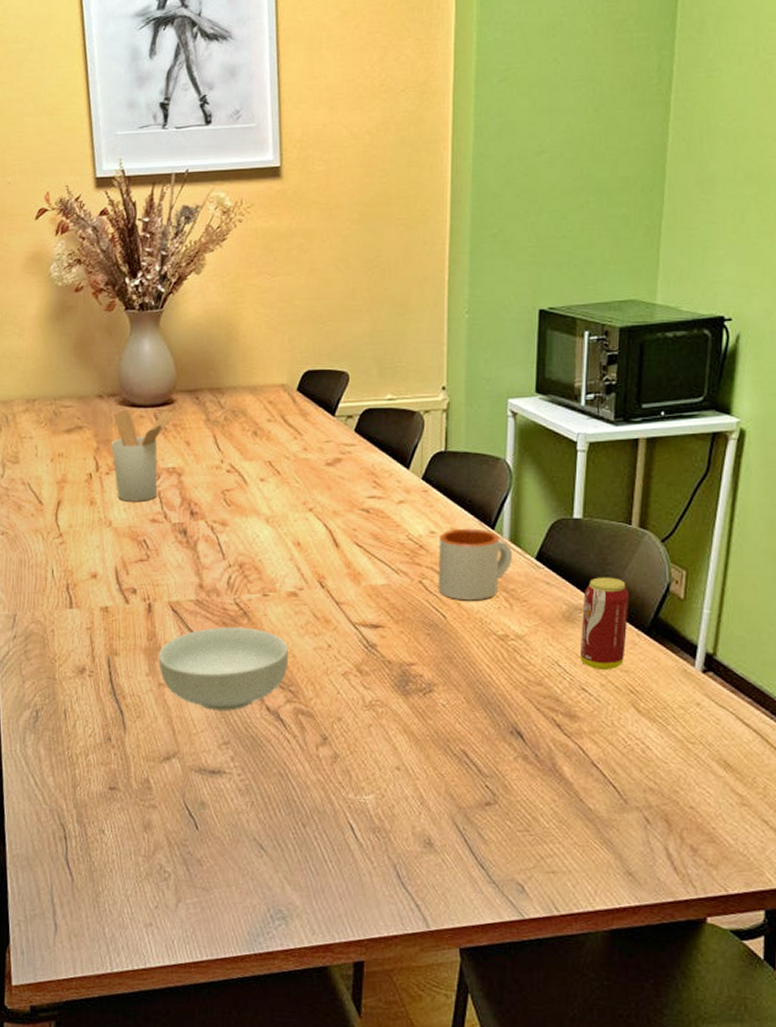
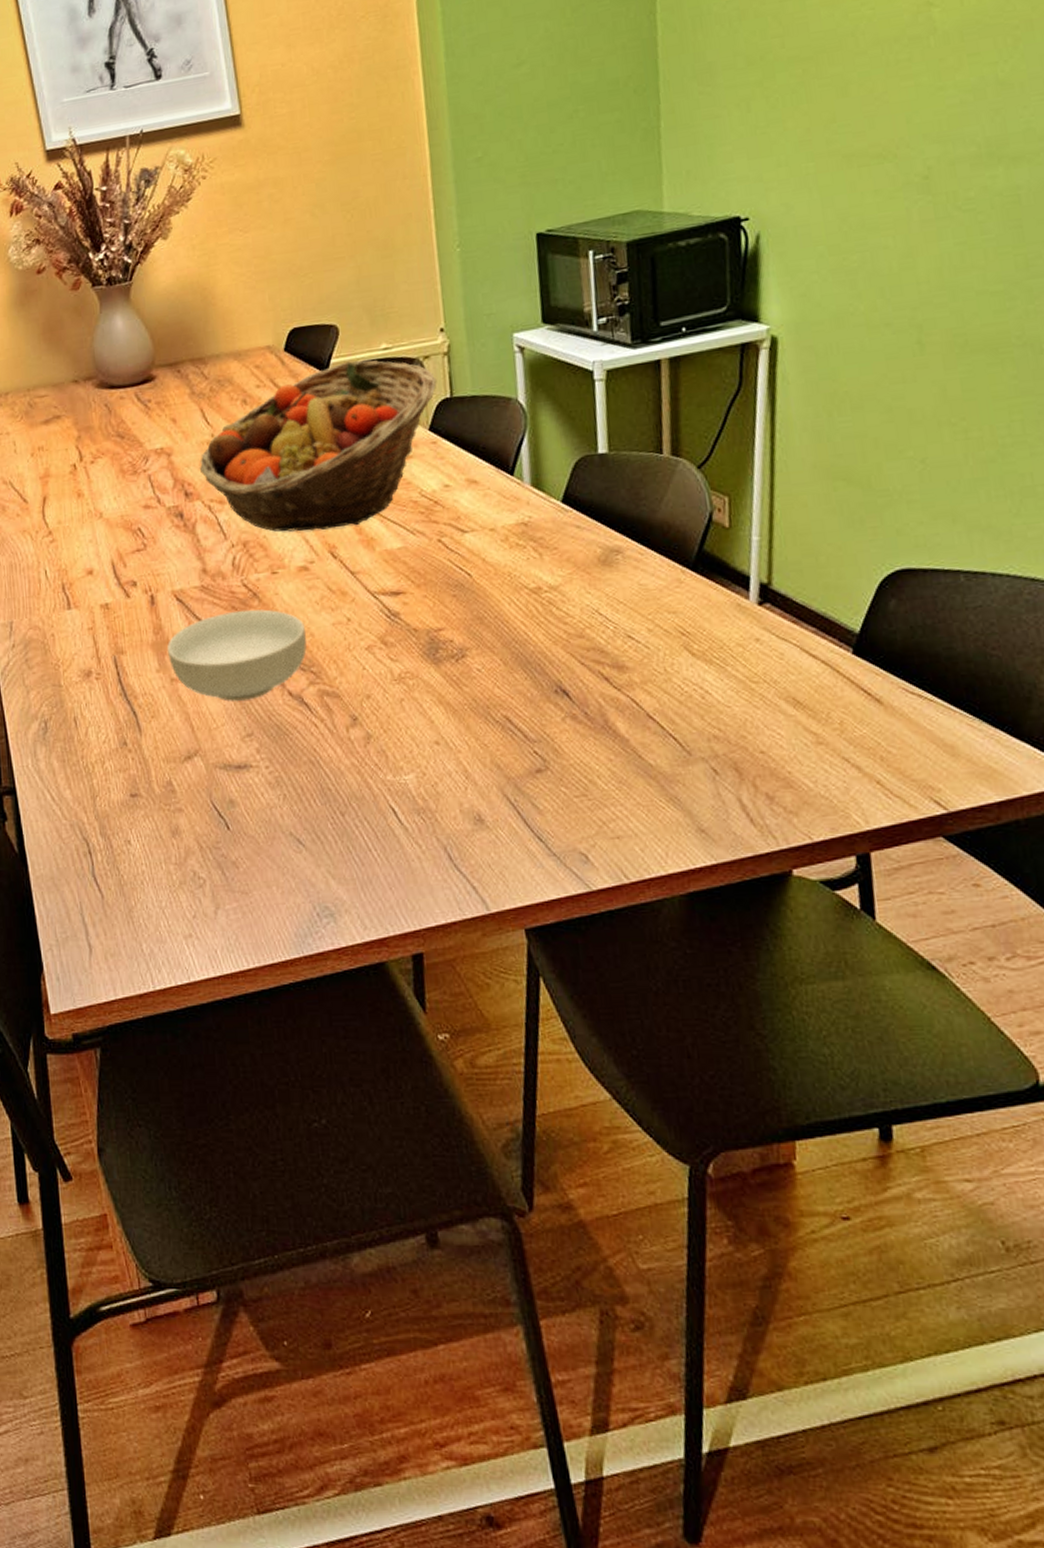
utensil holder: present [111,409,174,501] -> none [92,389,157,490]
fruit basket: none [207,407,434,560] -> present [200,359,437,532]
mug: present [438,528,513,601] -> none [454,476,537,556]
beverage can: present [579,577,629,671] -> none [618,512,671,615]

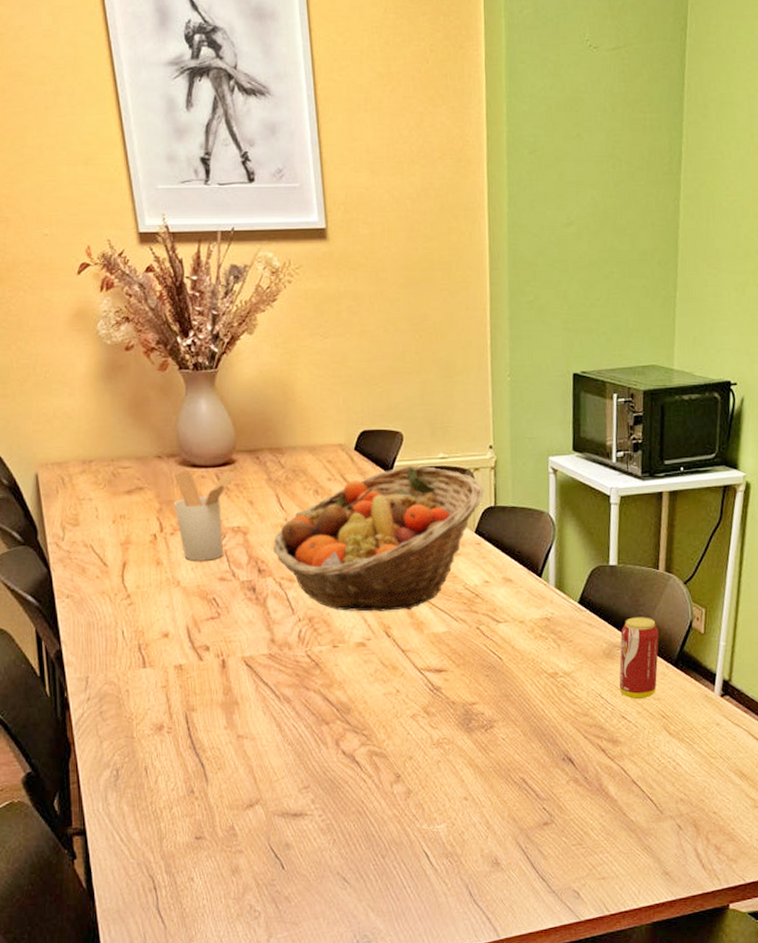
utensil holder: none [92,389,157,490] -> present [173,470,236,561]
cereal bowl: present [166,609,307,701] -> none [235,677,361,757]
beverage can: none [618,512,671,615] -> present [619,617,659,700]

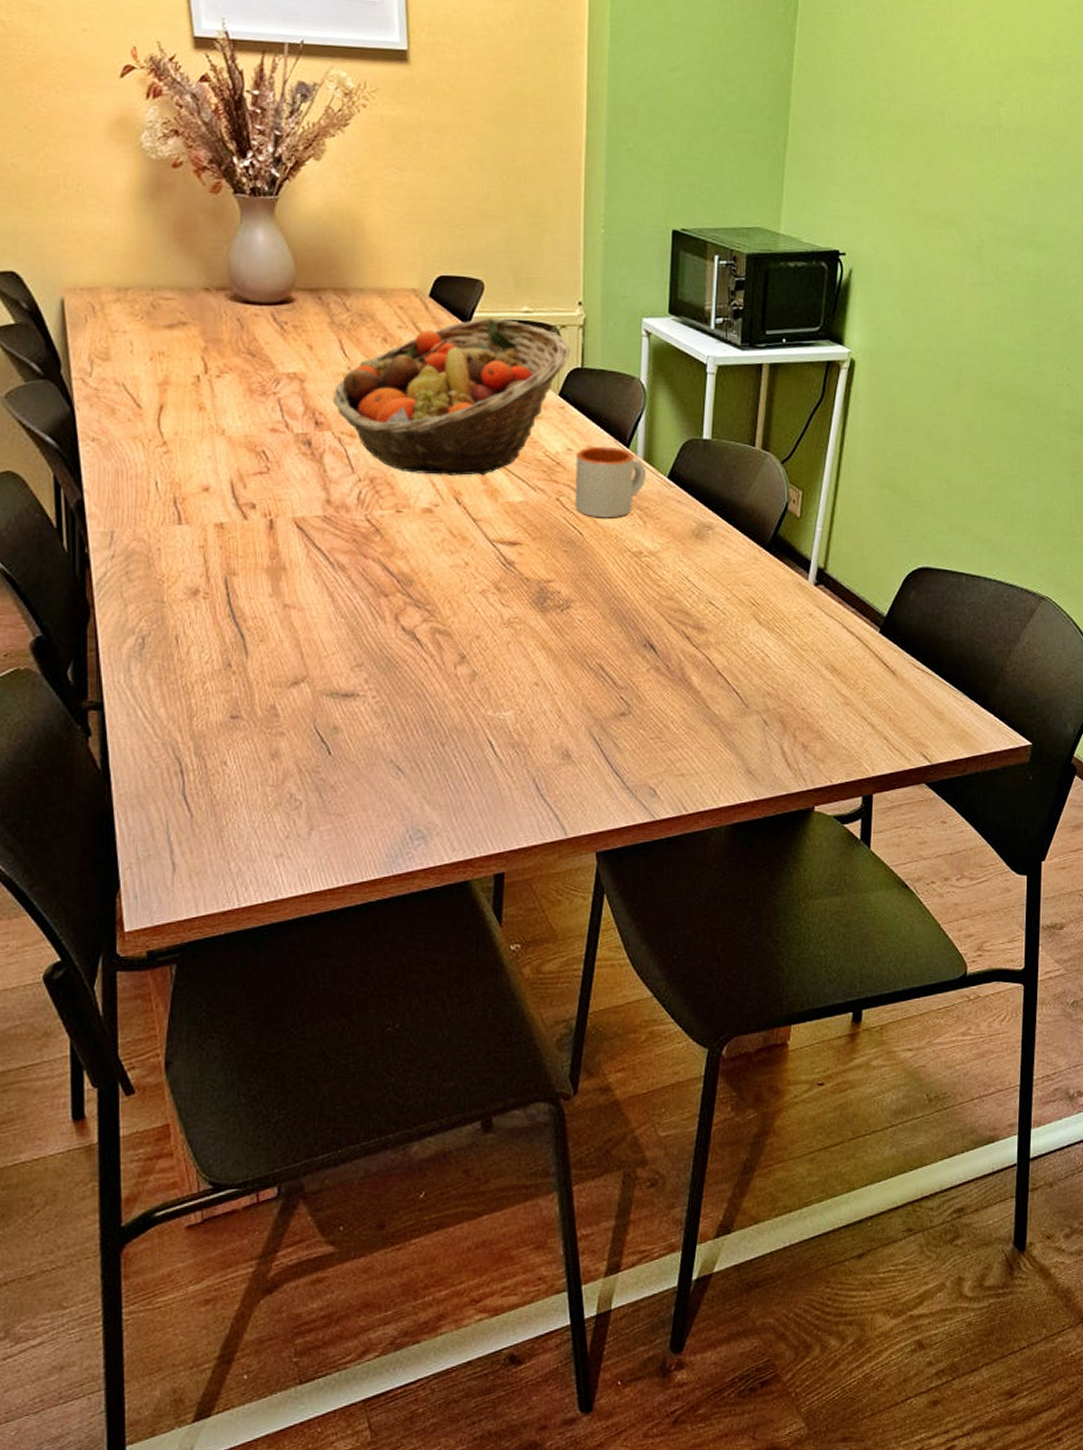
utensil holder: present [173,470,236,561] -> none [221,305,294,409]
mug: none [493,577,559,644] -> present [574,446,647,518]
beverage can: present [619,617,659,700] -> none [707,496,752,585]

